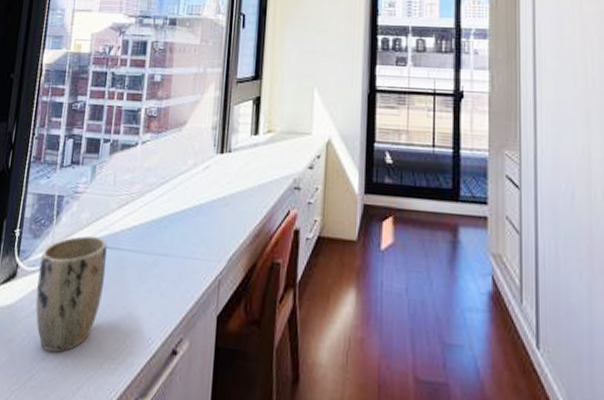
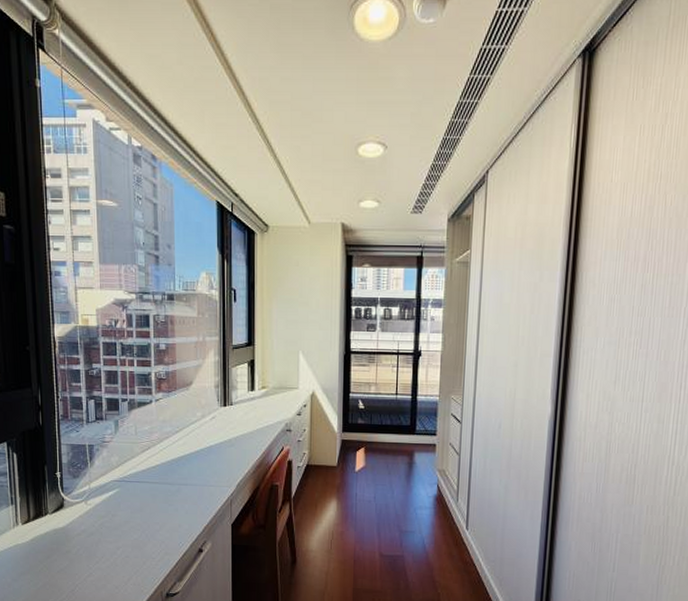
plant pot: present [35,235,107,353] -> none [82,473,139,557]

